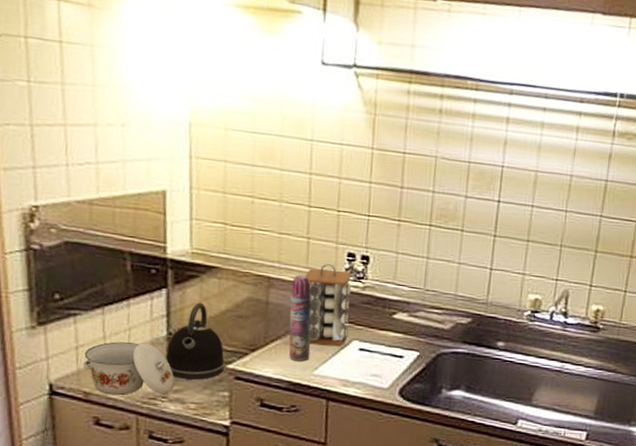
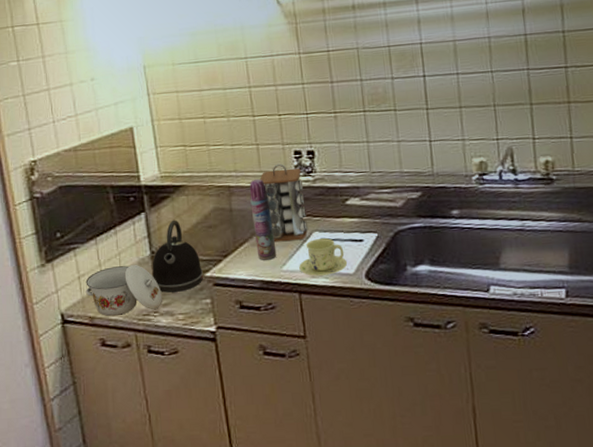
cup and saucer: none [331,347,383,386] -> present [299,238,348,276]

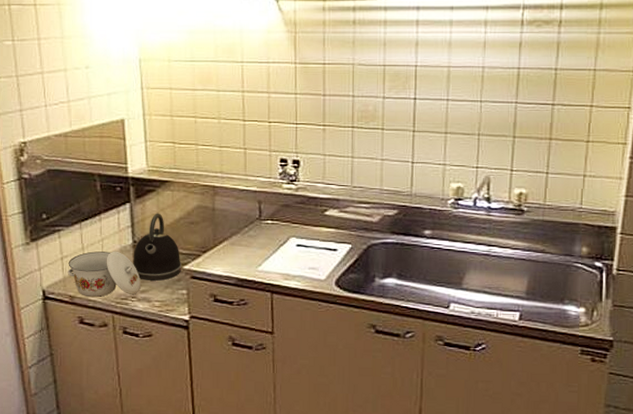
whipped cream can: present [249,178,277,260] -> none [233,181,254,259]
spice rack: present [260,163,309,242] -> none [244,169,287,244]
cup and saucer: present [299,238,348,276] -> none [274,243,320,279]

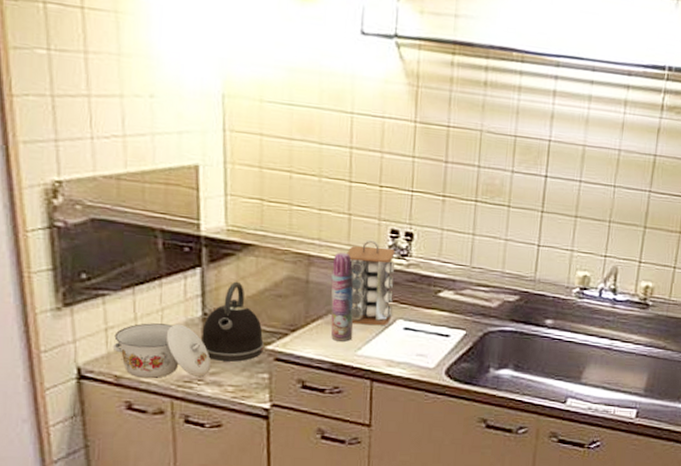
whipped cream can: none [233,181,254,259] -> present [330,252,354,342]
spice rack: none [244,169,287,244] -> present [346,240,395,326]

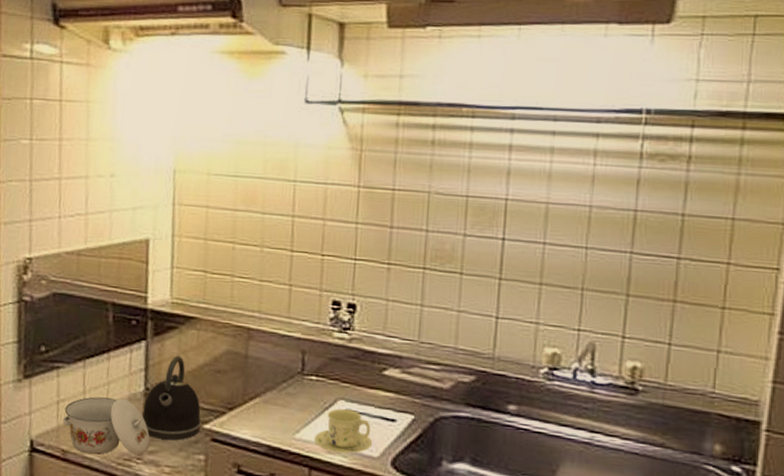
whipped cream can: present [330,252,354,342] -> none [268,325,294,423]
spice rack: present [346,240,395,326] -> none [286,312,337,407]
cup and saucer: none [375,326,429,366] -> present [314,408,373,454]

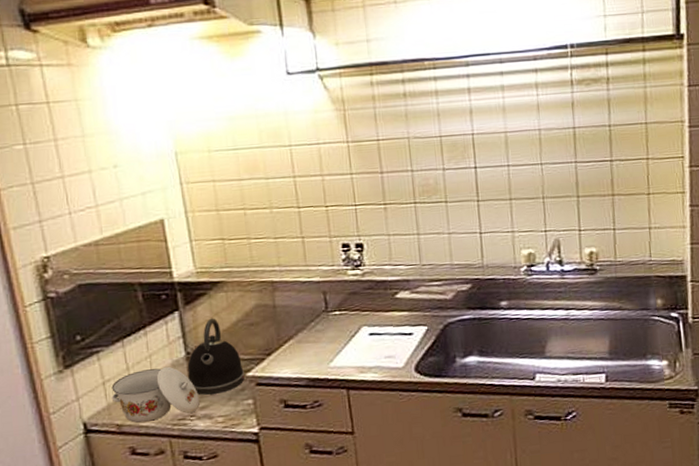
cup and saucer: present [314,408,373,454] -> none [347,332,397,372]

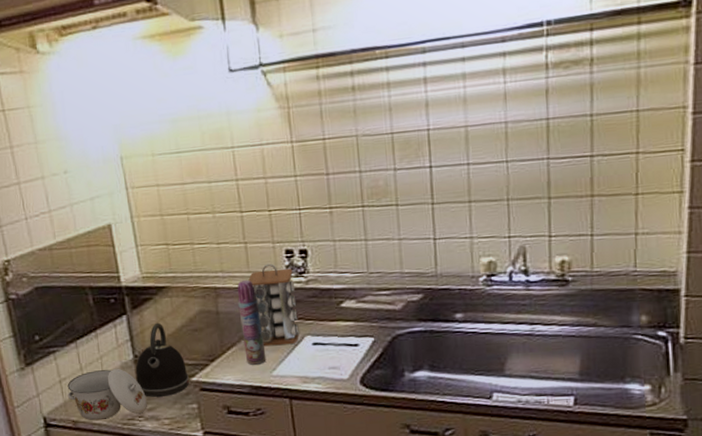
whipped cream can: none [294,273,324,357] -> present [237,279,266,365]
spice rack: none [305,257,357,339] -> present [248,263,301,347]

